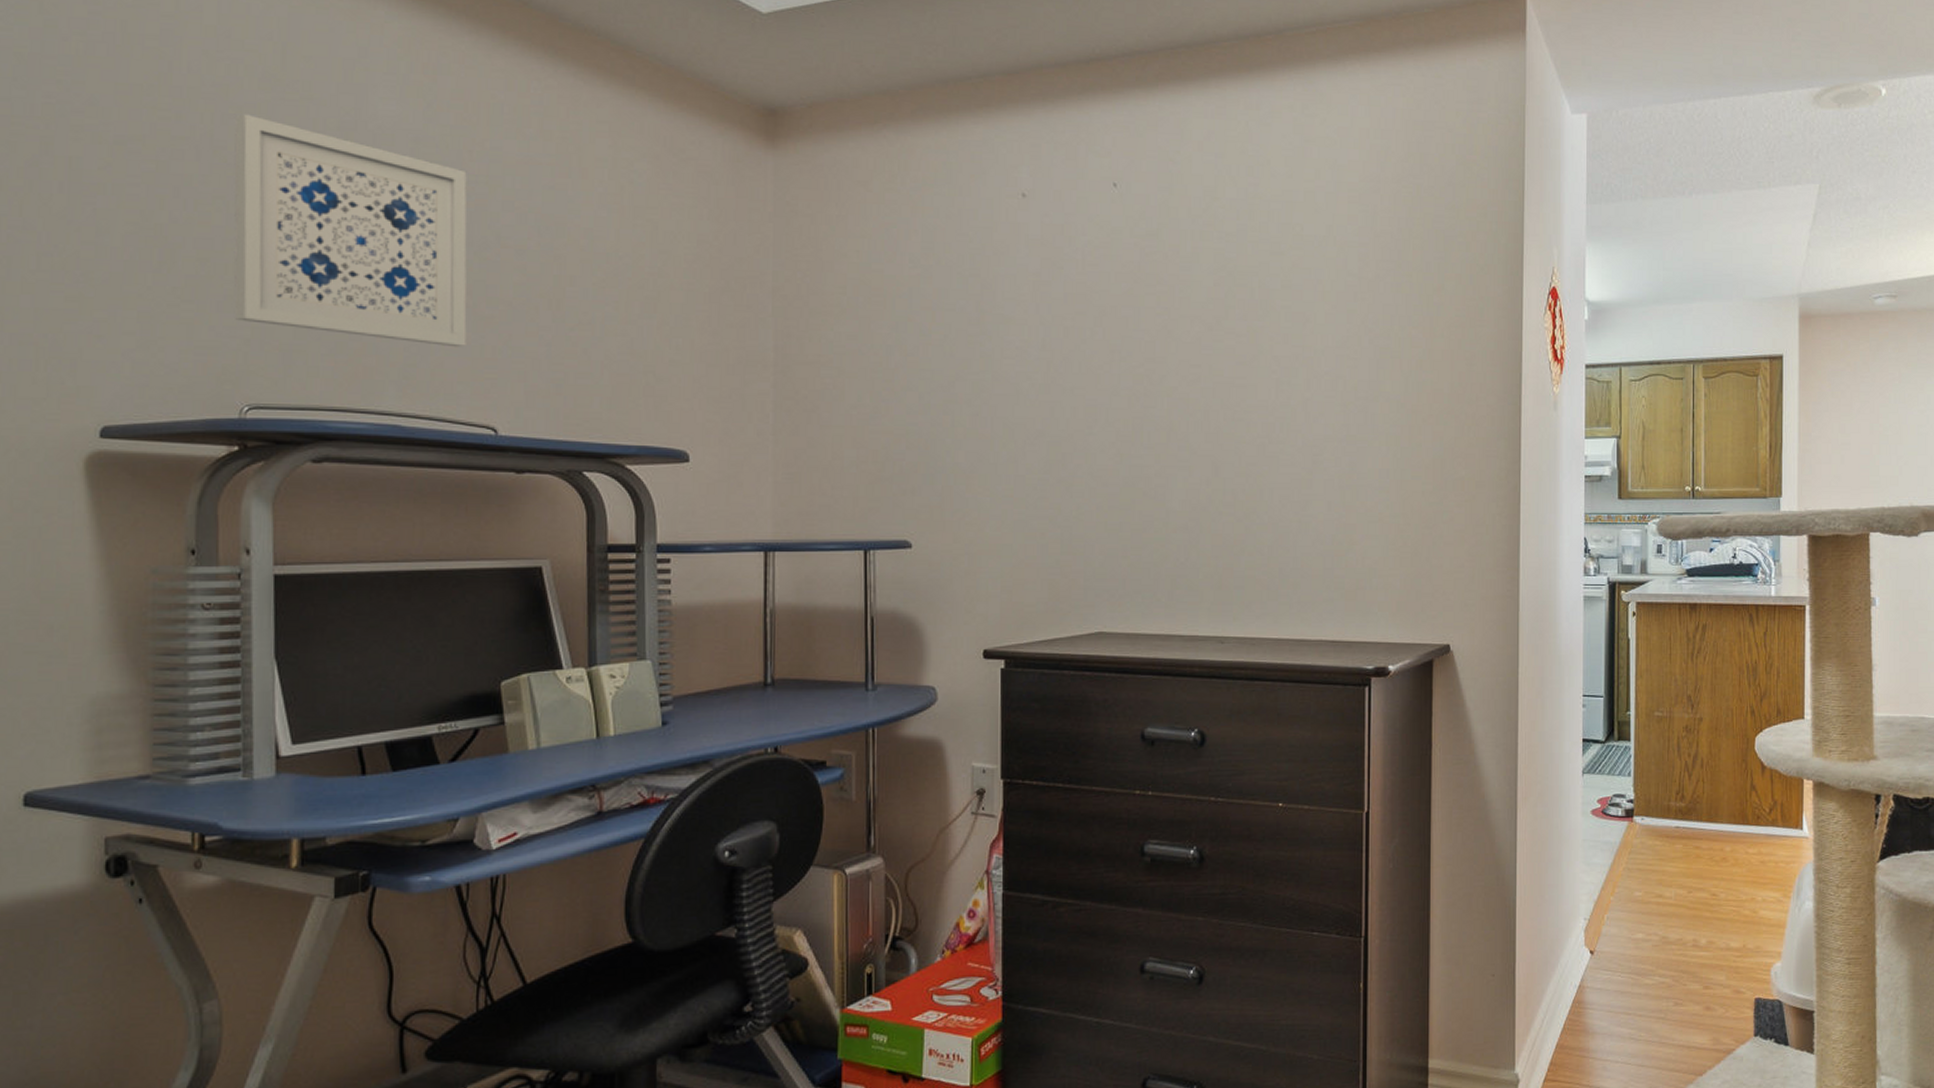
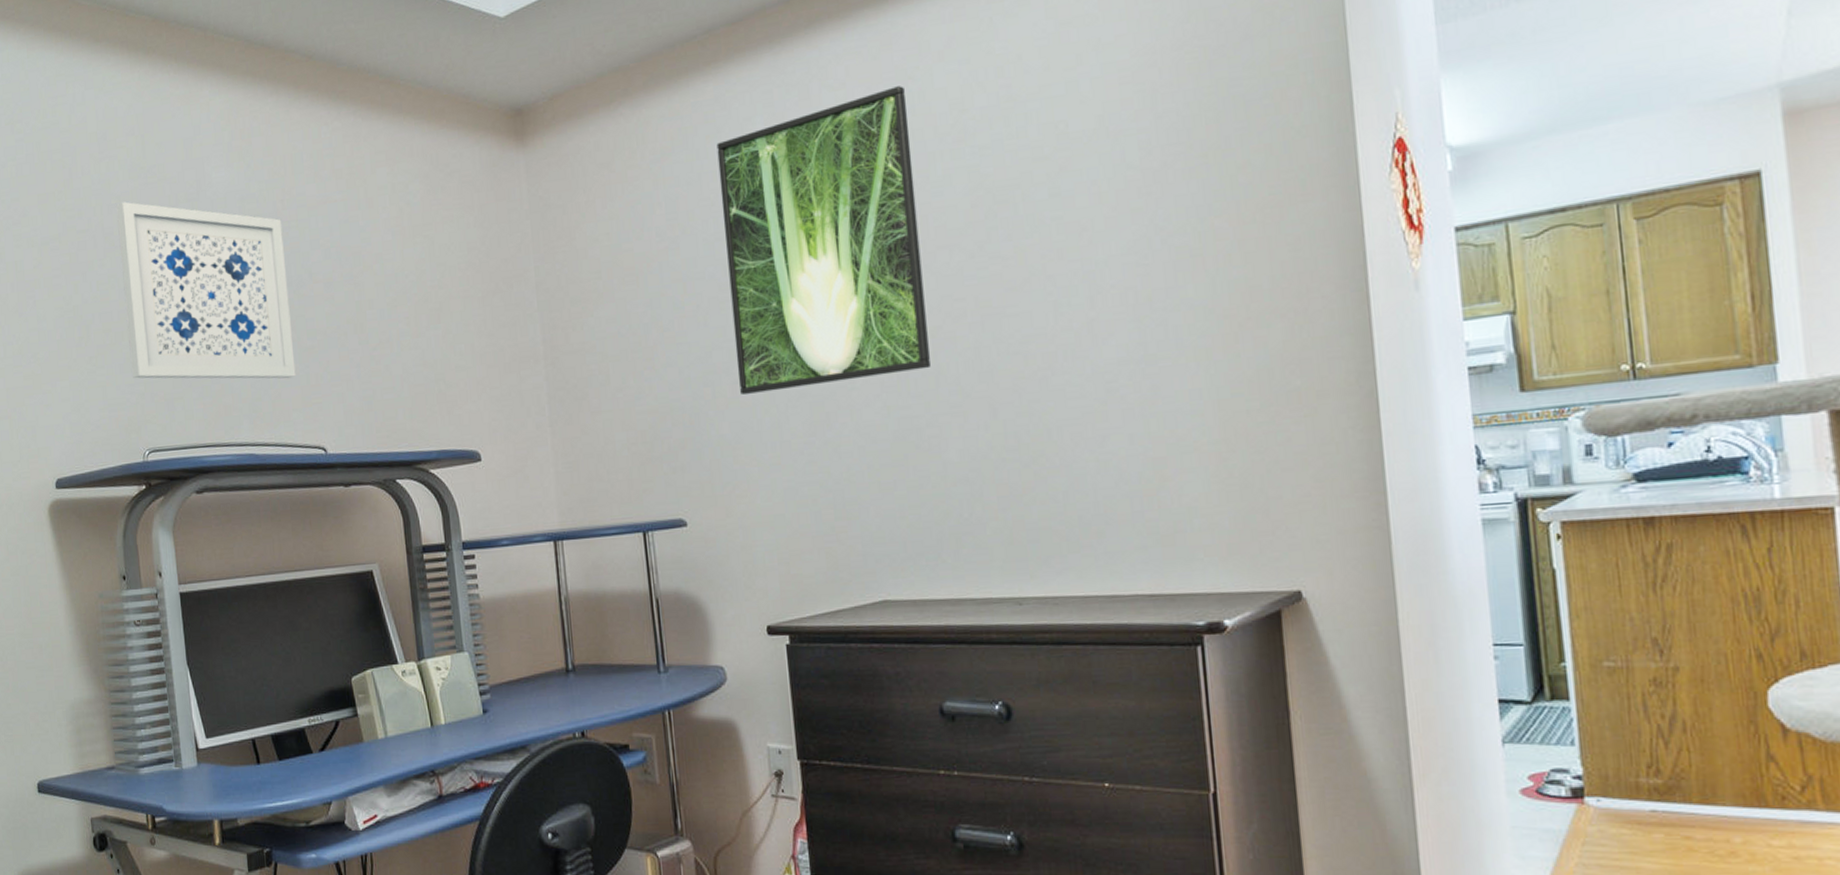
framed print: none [979,165,1166,428] -> present [716,86,930,395]

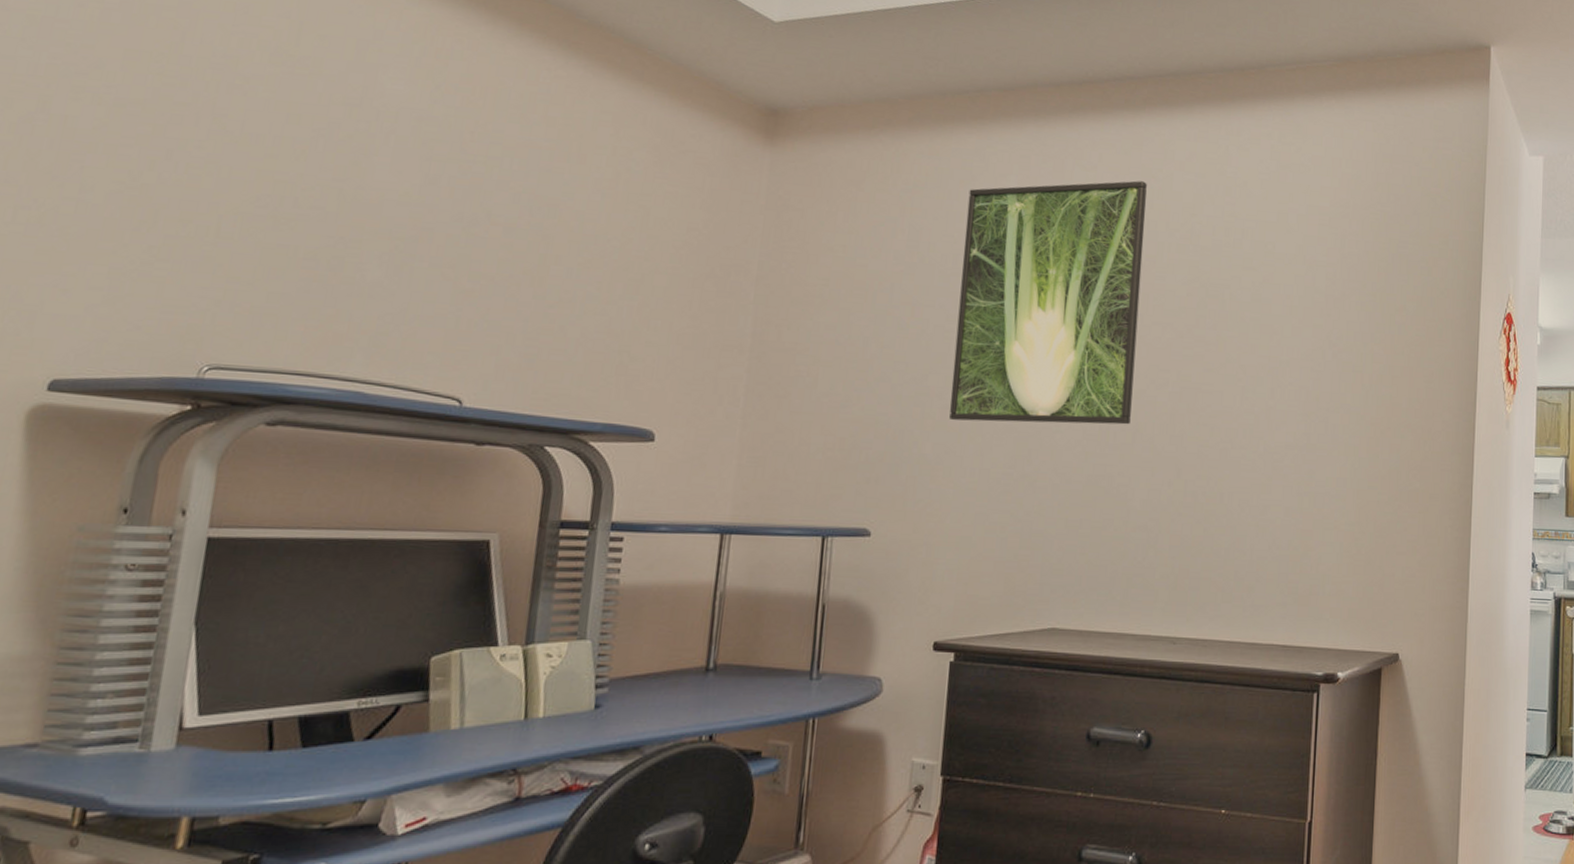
wall art: present [116,201,296,379] -> none [209,85,466,319]

